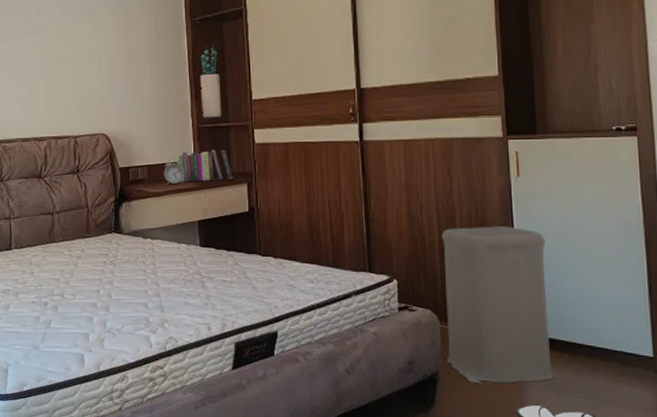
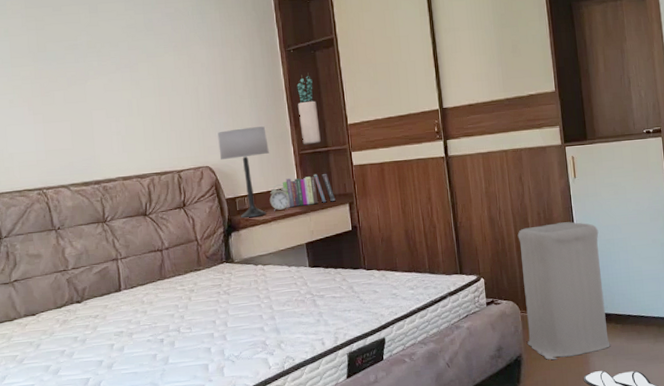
table lamp: none [116,97,167,189] -> present [217,126,269,219]

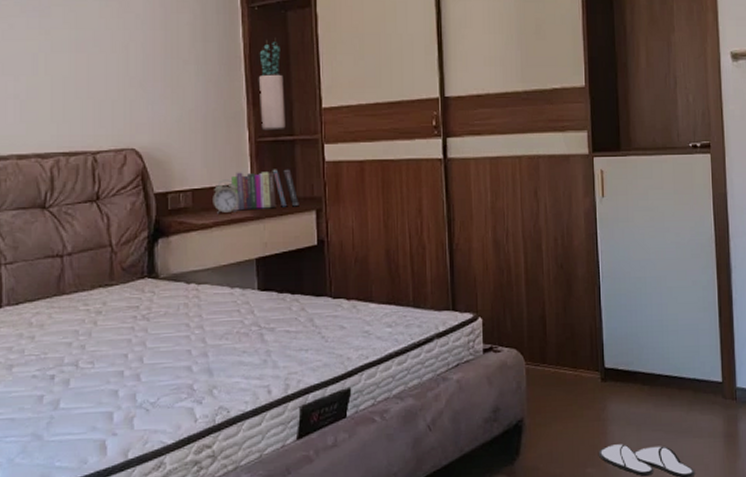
table lamp: present [217,126,269,219] -> none [150,102,217,221]
laundry basket: present [517,222,611,360] -> none [527,252,634,428]

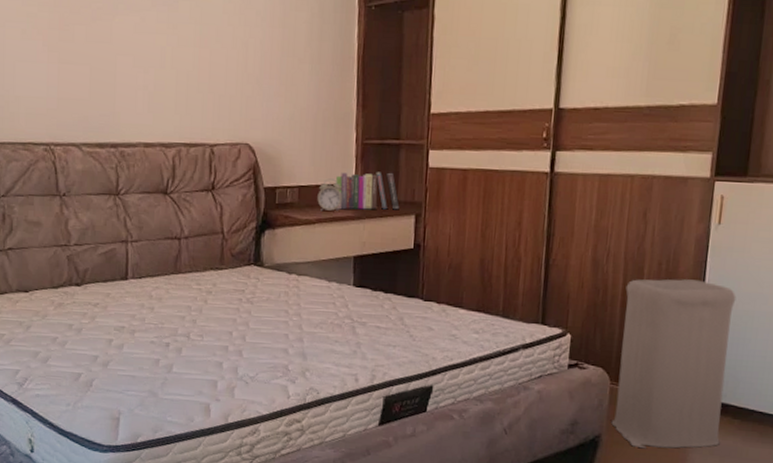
vase: present [258,38,286,131] -> none [369,39,395,134]
laundry basket: none [527,252,634,428] -> present [611,279,736,449]

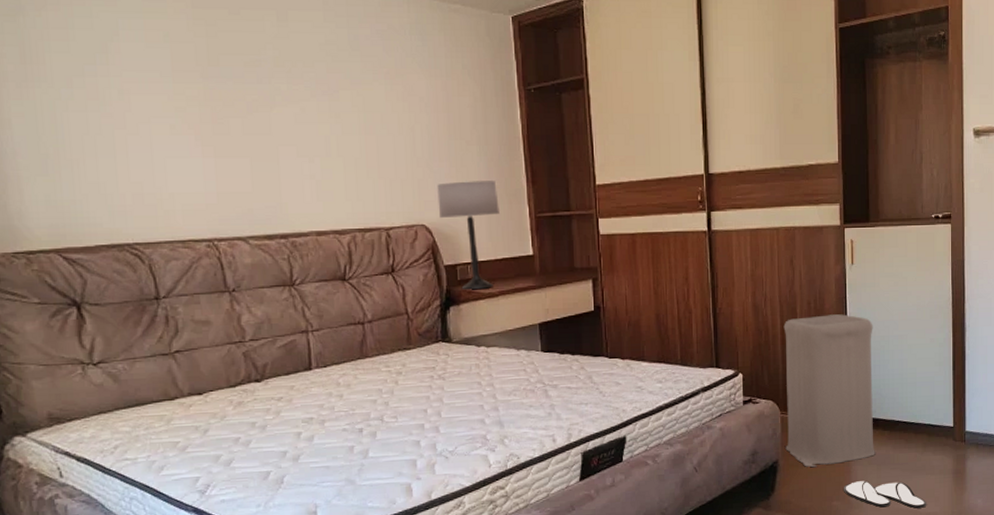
table lamp: none [263,101,326,216] -> present [437,181,500,290]
alarm clock: present [317,178,342,211] -> none [498,252,522,284]
books: present [336,171,400,210] -> none [514,242,577,281]

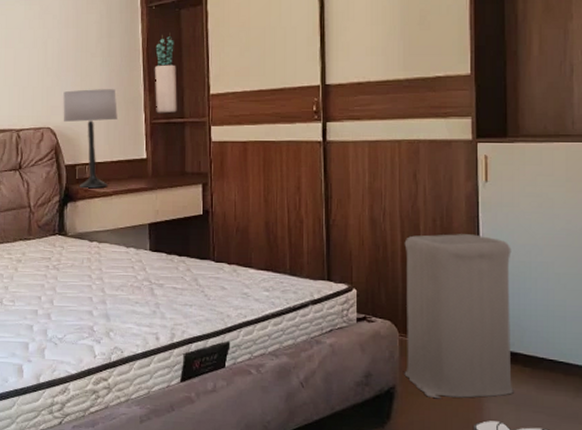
vase: none [536,119,563,207] -> present [154,33,177,114]

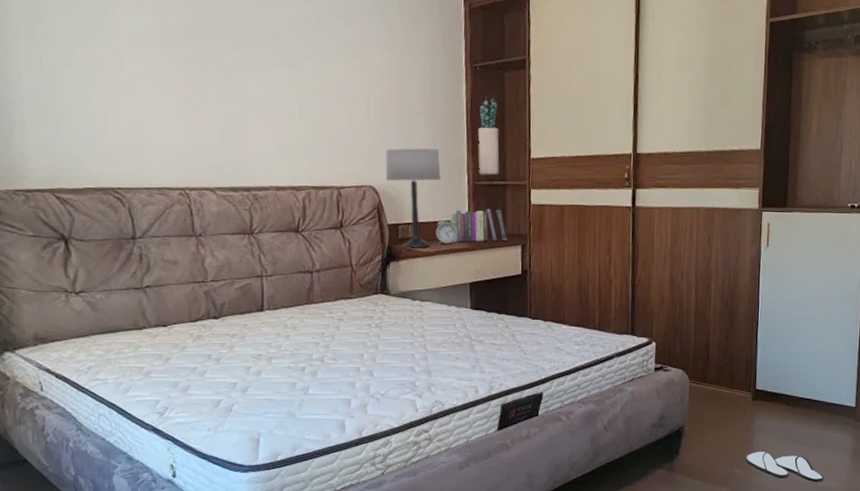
alarm clock: none [113,155,135,184] -> present [436,215,458,244]
books: none [129,147,188,182] -> present [452,209,508,243]
laundry basket: present [404,234,514,399] -> none [692,292,784,436]

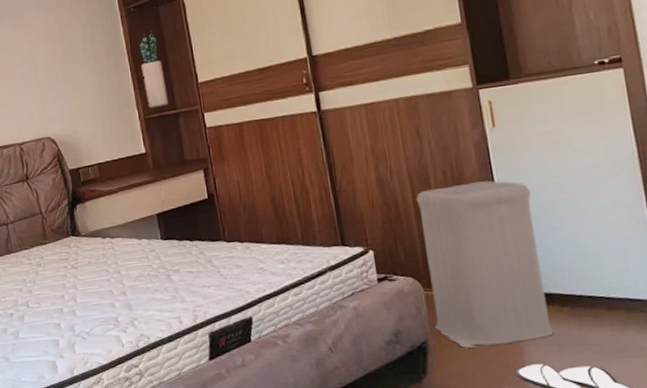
table lamp: present [385,148,441,249] -> none [57,92,112,190]
alarm clock: present [436,215,458,244] -> none [115,152,137,181]
books: present [452,209,508,243] -> none [128,137,188,177]
laundry basket: none [692,292,784,436] -> present [416,180,554,349]

